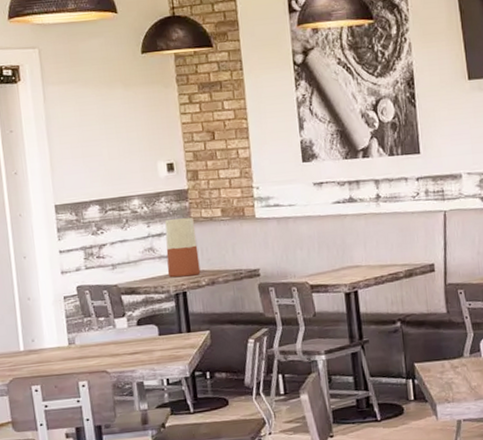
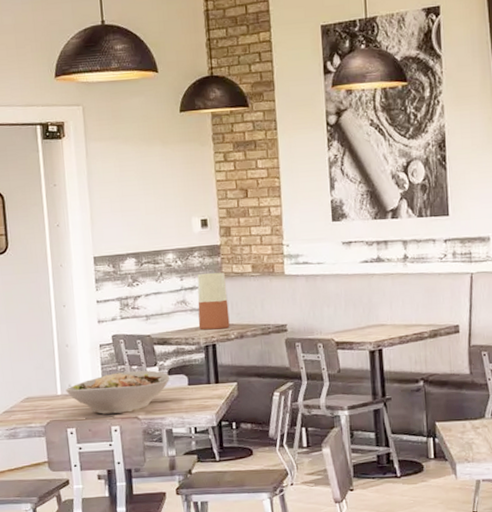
salad: none [29,321,140,370] -> present [66,370,170,414]

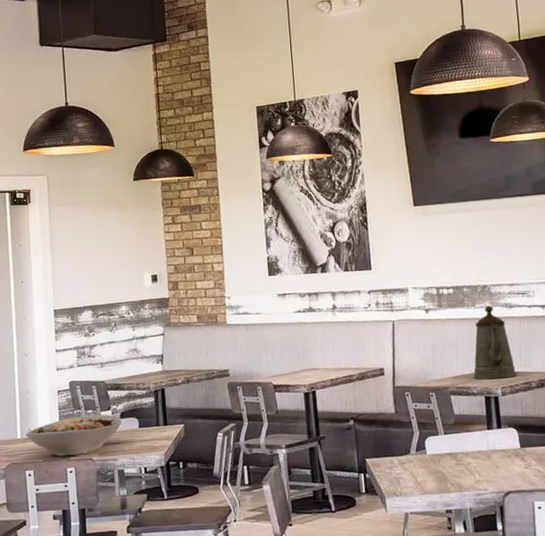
vase: present [197,272,230,330] -> none [147,323,178,376]

